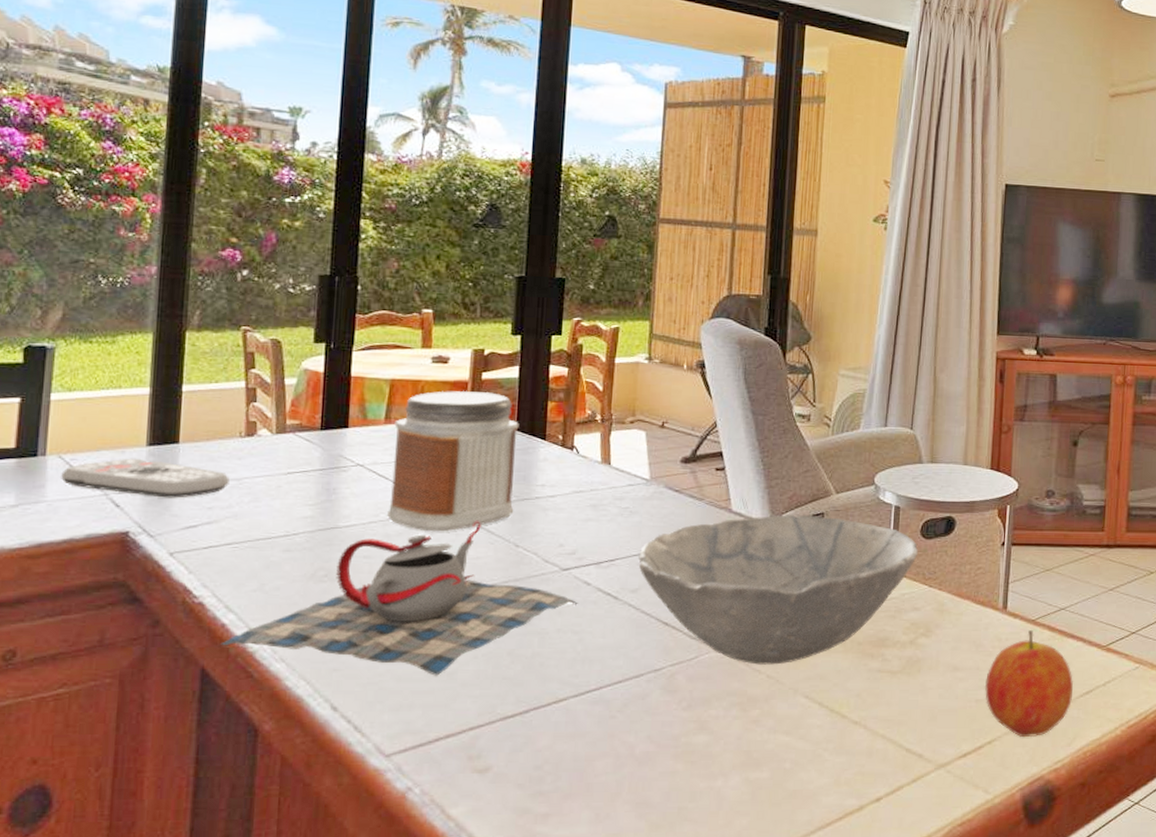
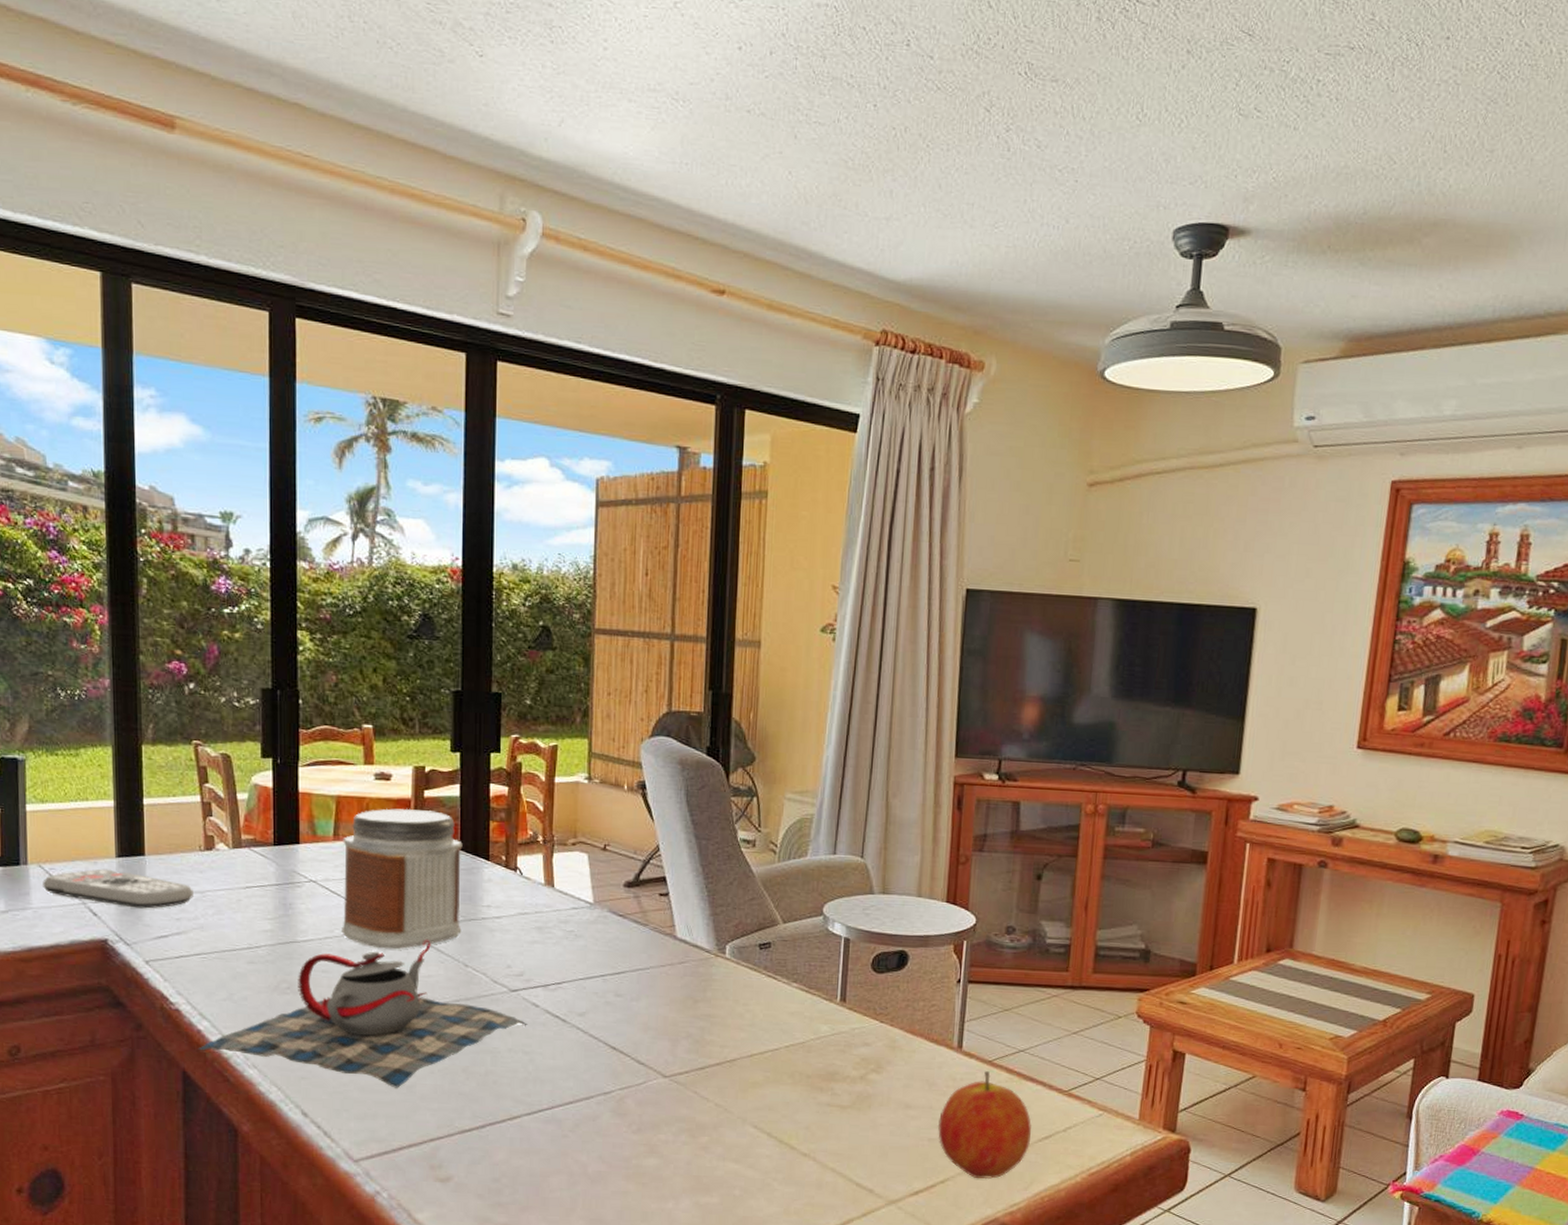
bowl: present [638,514,919,665] -> none [585,943,870,1094]

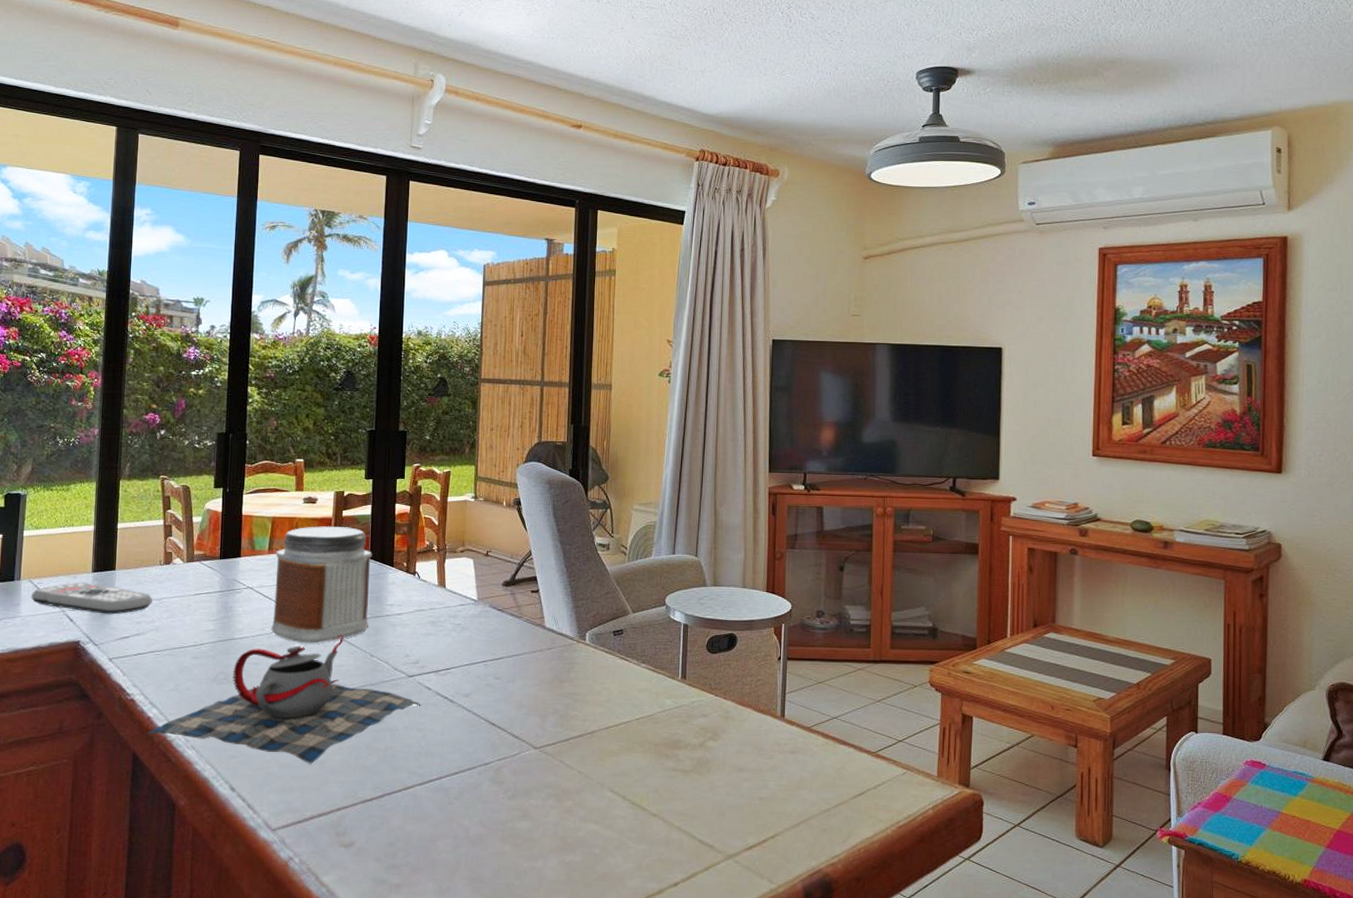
fruit: present [937,1071,1032,1179] -> none [766,737,847,834]

